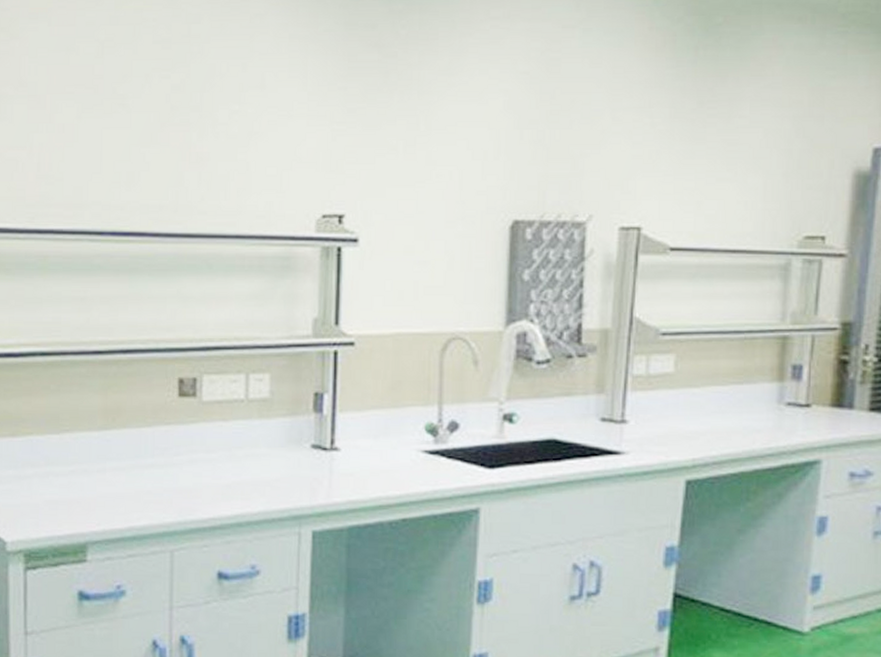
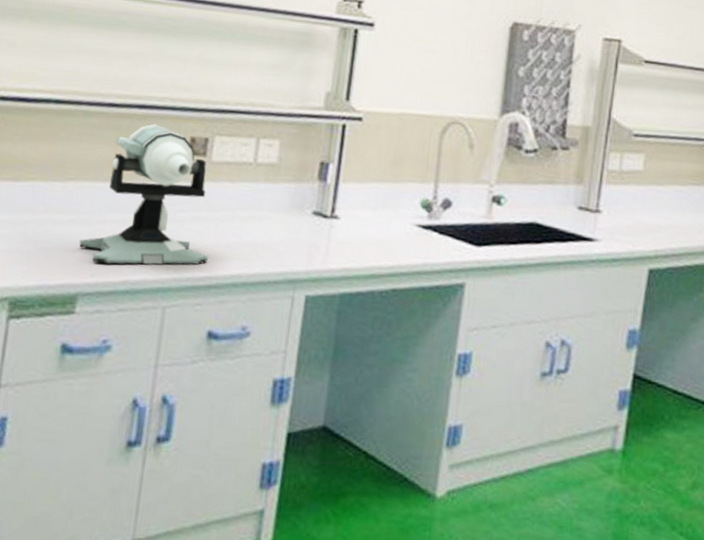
microscope: none [82,368,210,512] -> present [79,124,209,265]

